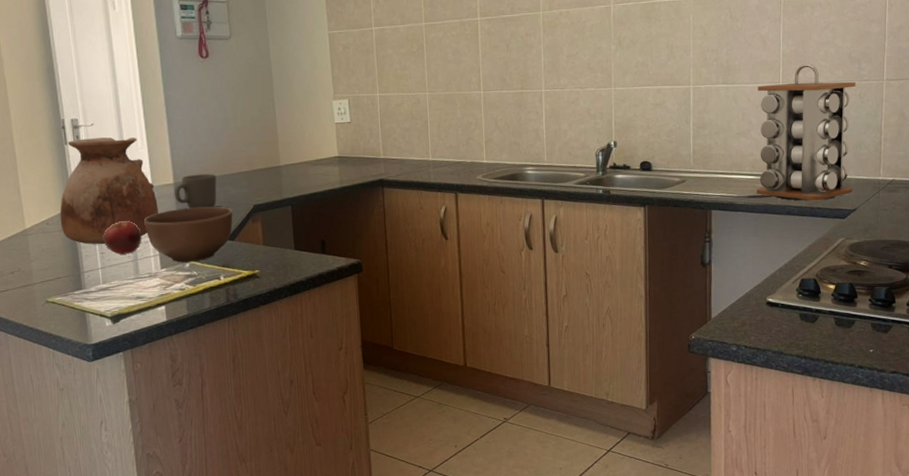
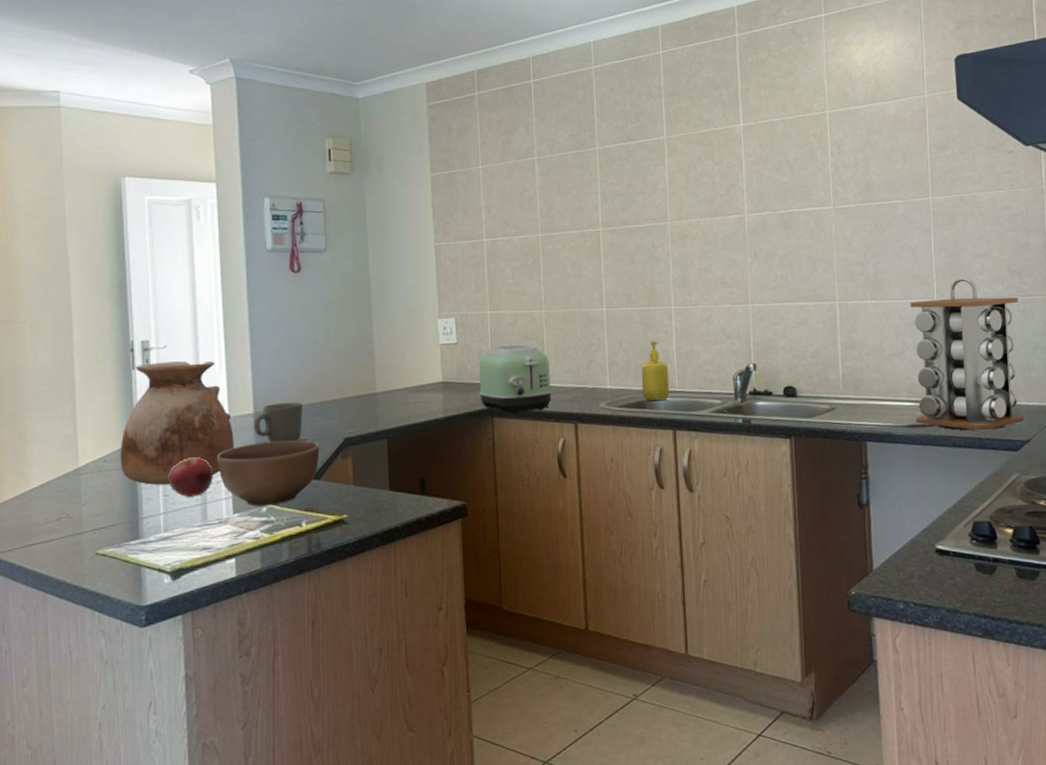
toaster: none [370,124,435,185] -> present [479,345,552,414]
soap dispenser: none [513,120,540,174] -> present [640,340,670,402]

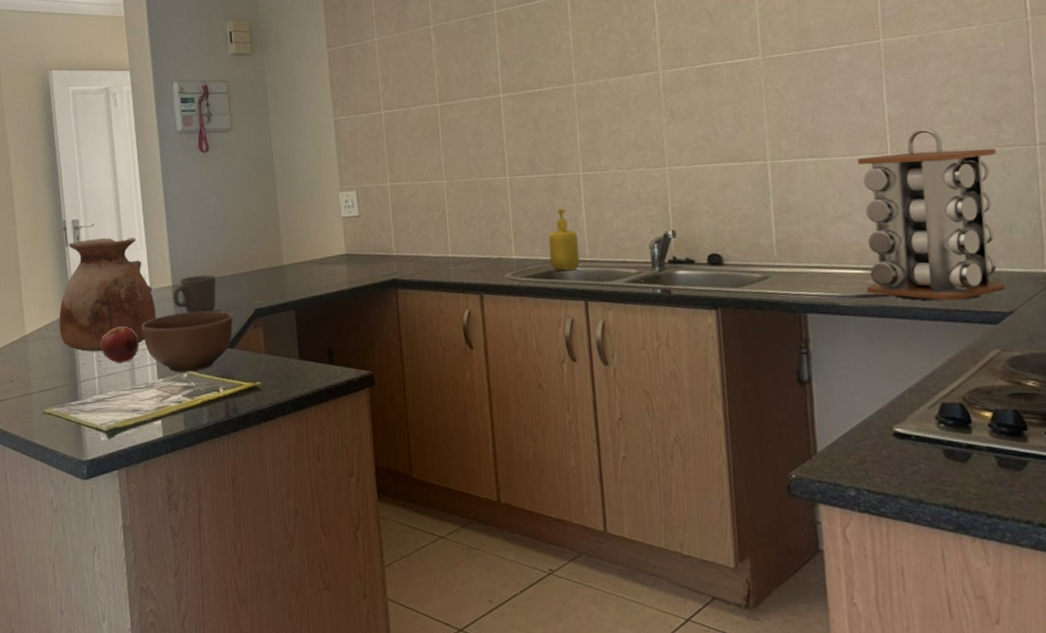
toaster: present [479,345,552,414] -> none [381,216,455,285]

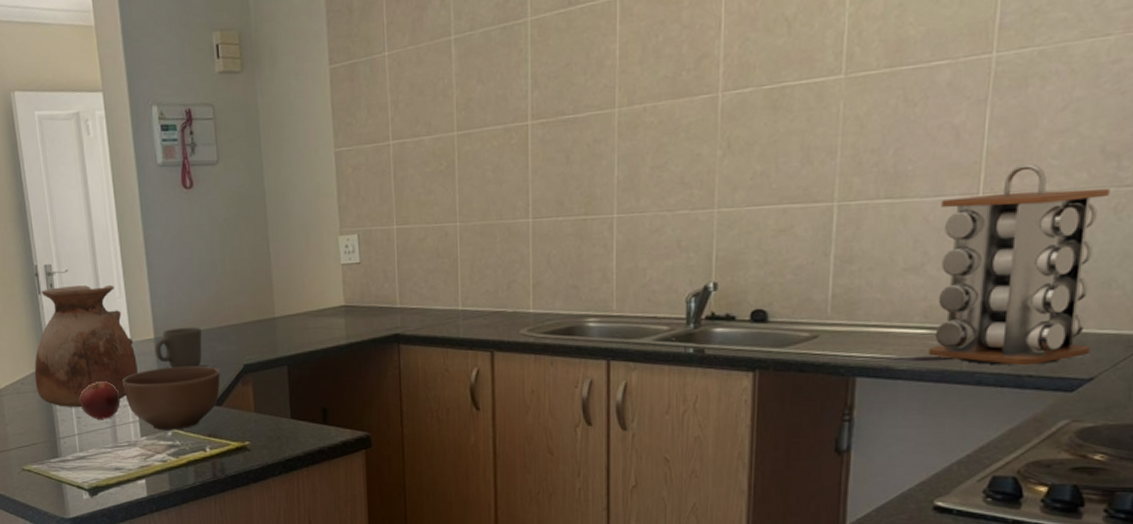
soap dispenser: present [548,208,580,272] -> none [571,255,606,328]

